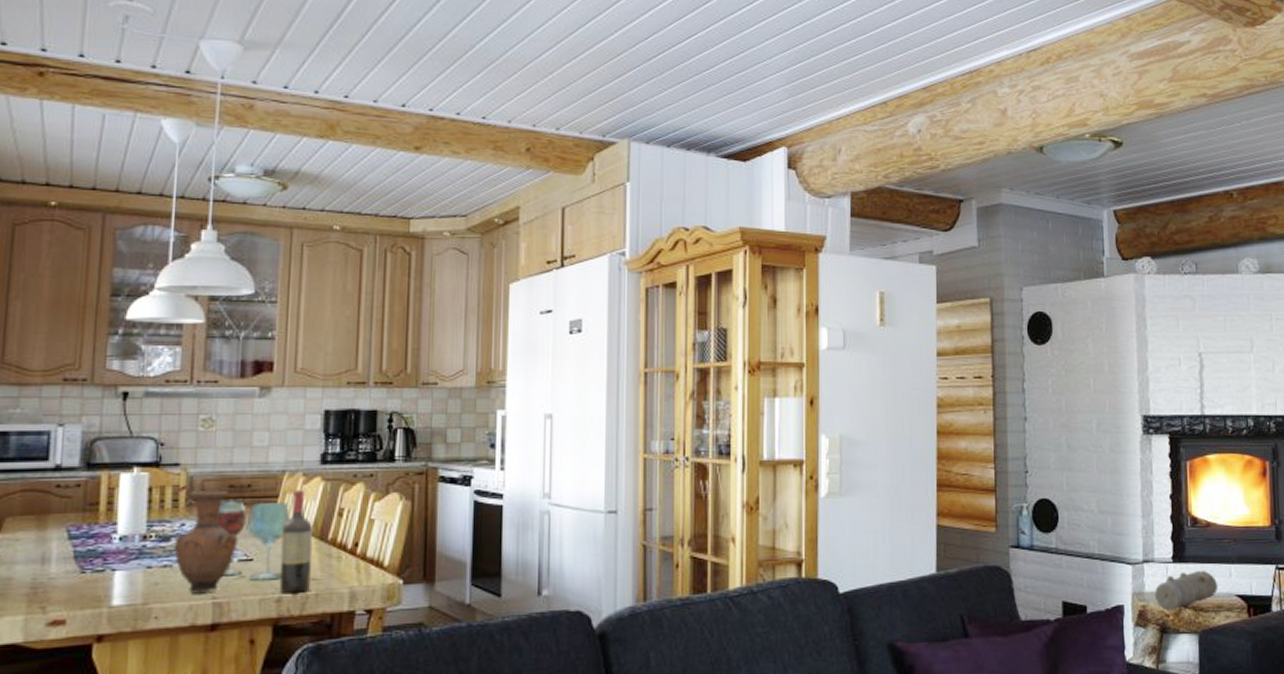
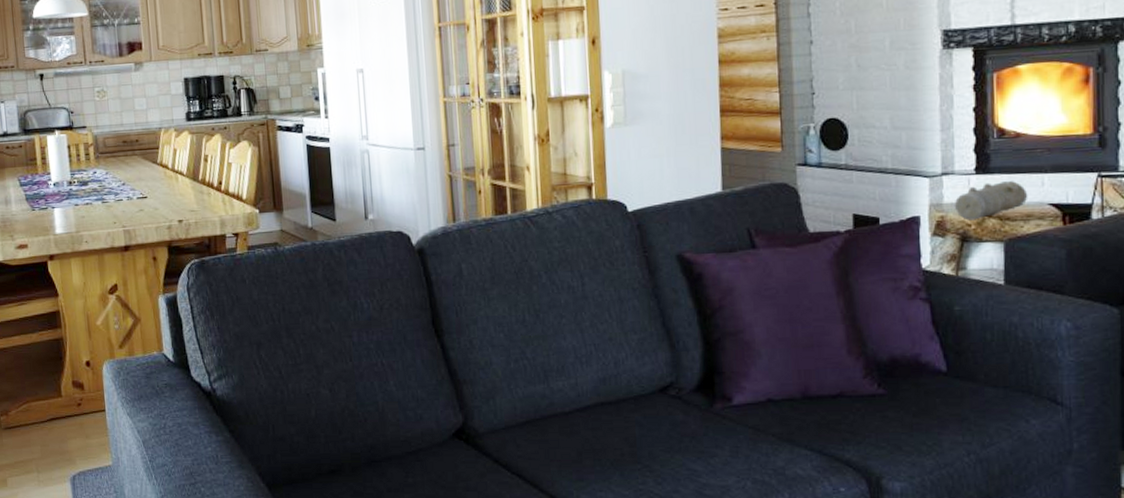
vase: present [173,489,238,594] -> none [90,144,135,224]
wineglass: present [217,499,247,576] -> none [117,151,141,210]
wine glass: present [246,503,291,581] -> none [139,152,170,213]
wine bottle: present [279,489,313,593] -> none [164,142,191,222]

